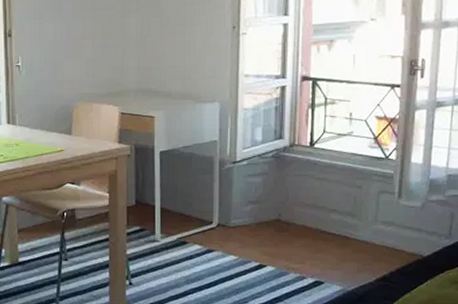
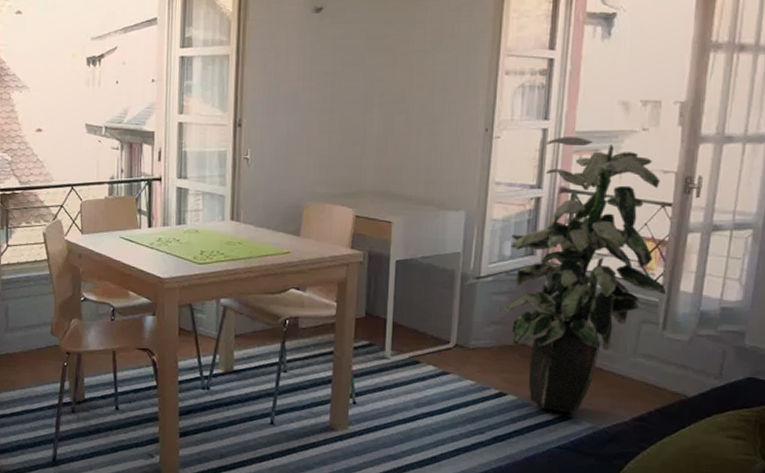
indoor plant: none [258,29,400,279] -> present [503,137,667,414]

